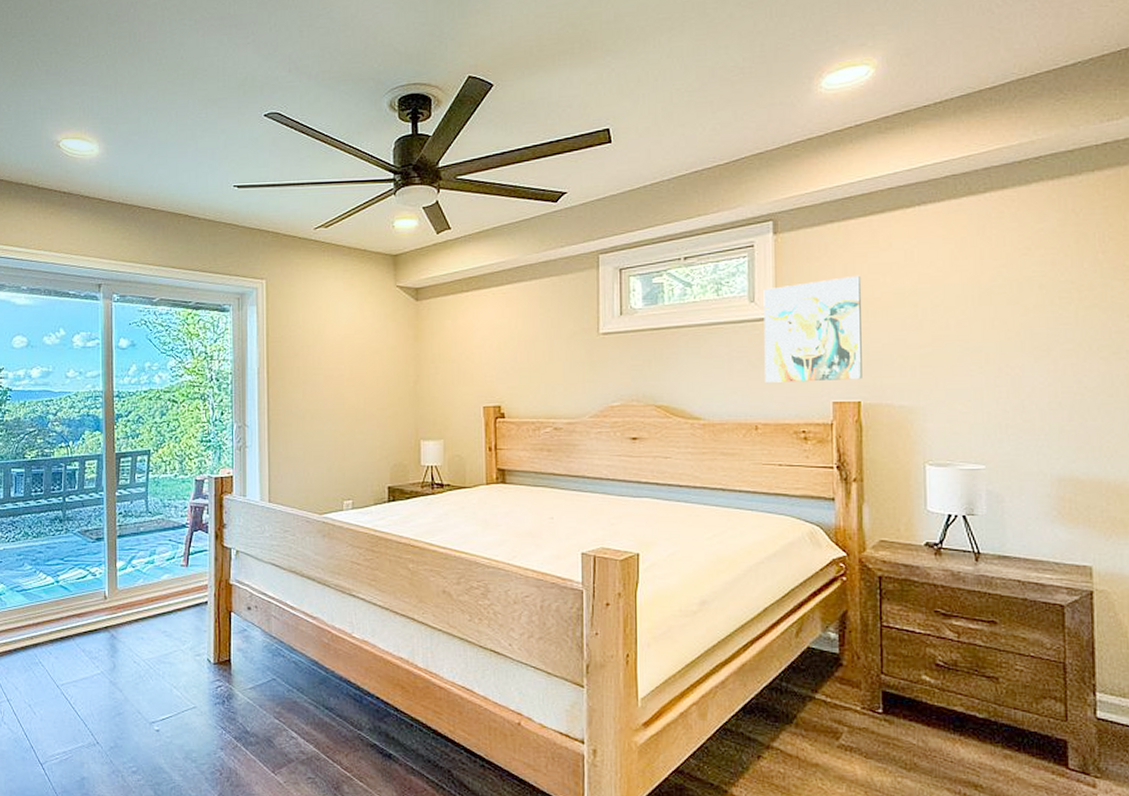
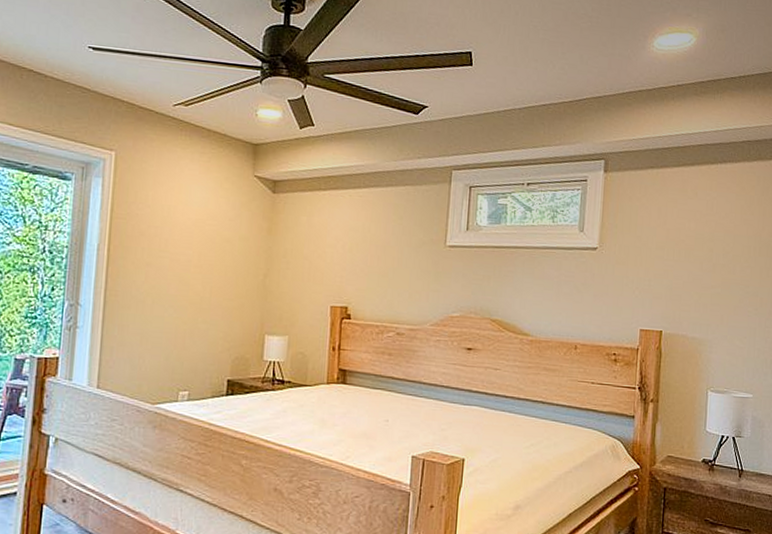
wall art: present [763,275,862,383] -> none [586,218,672,311]

